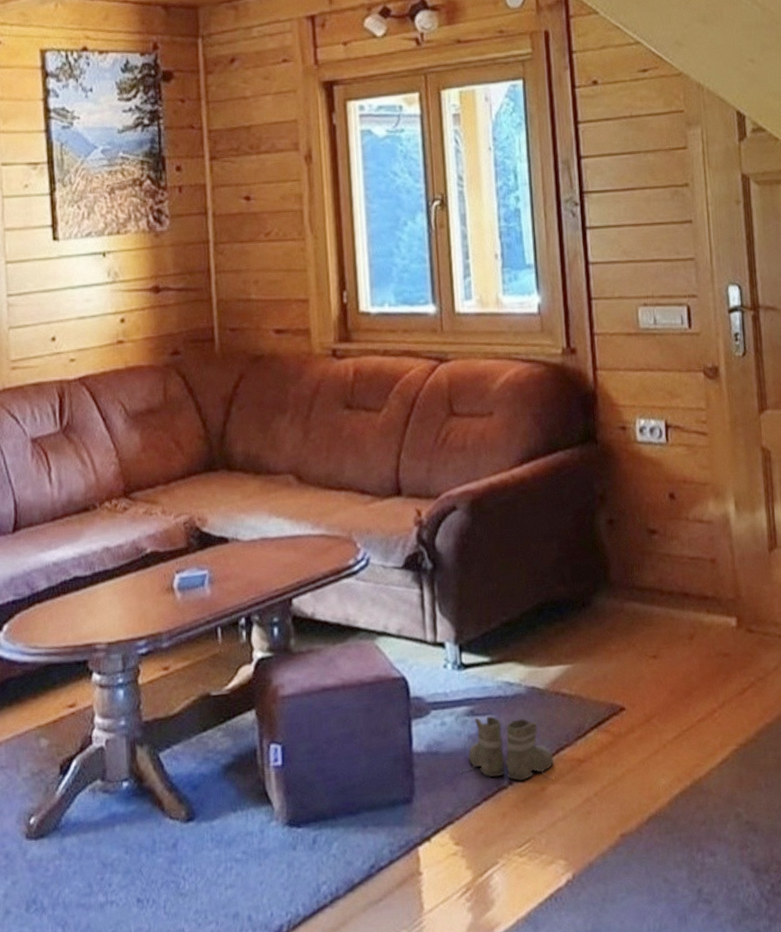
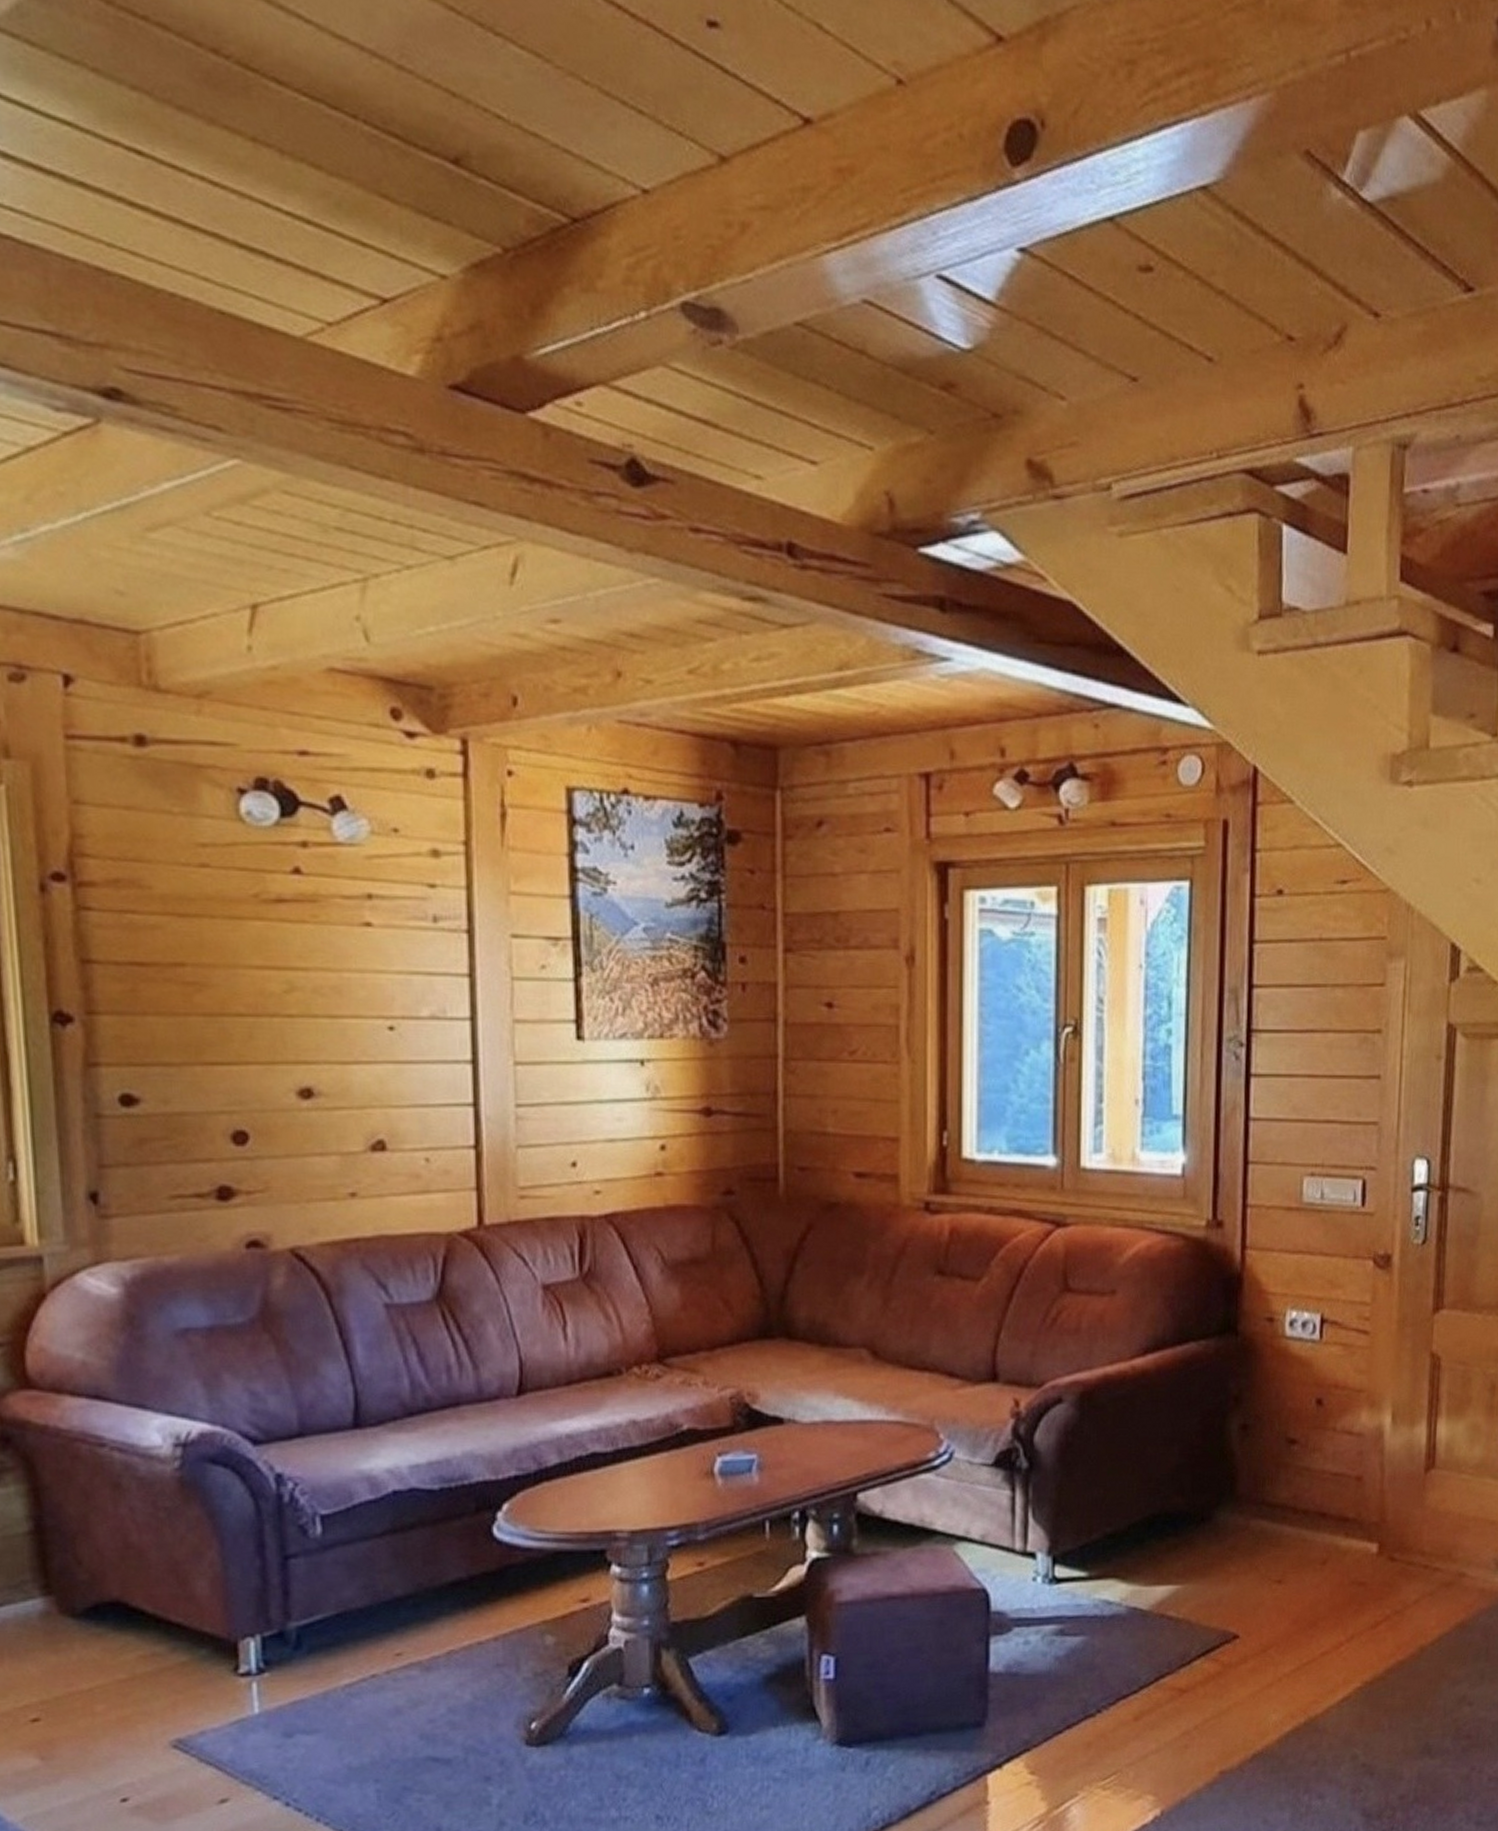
boots: present [462,716,554,781] -> none [1044,1637,1152,1709]

